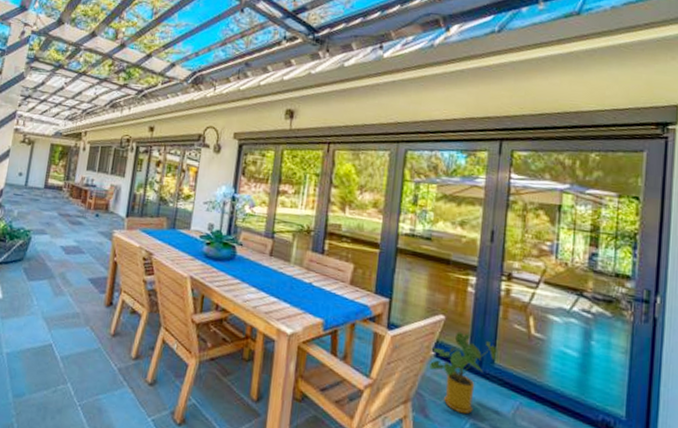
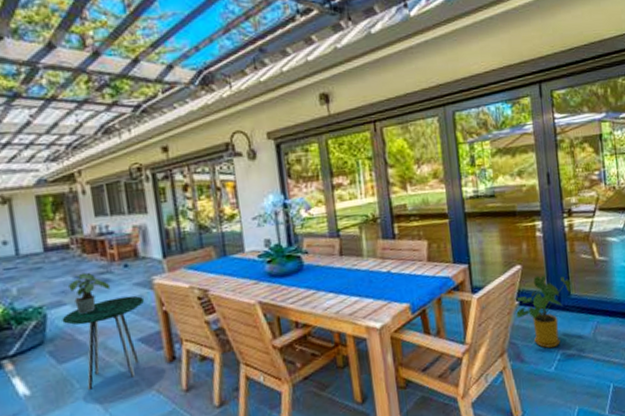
side table: none [40,239,103,310] -> present [62,295,145,391]
potted plant: none [52,212,82,246] -> present [68,272,111,314]

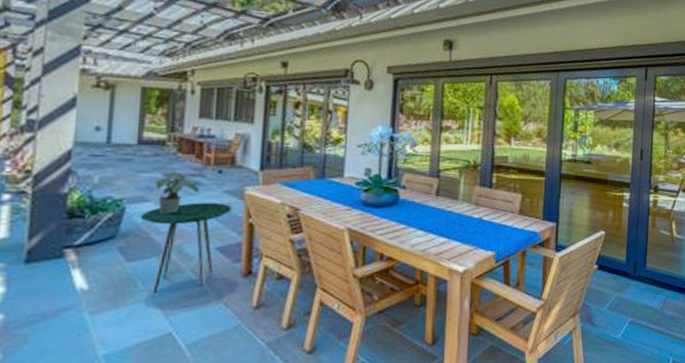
house plant: present [515,274,572,349] -> none [594,243,648,315]

